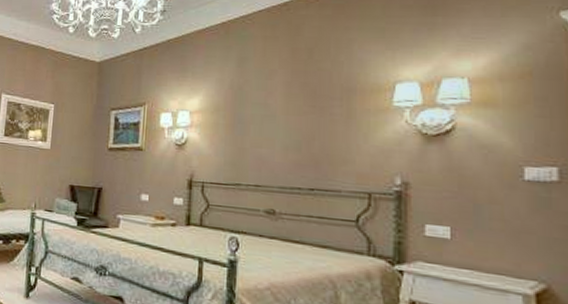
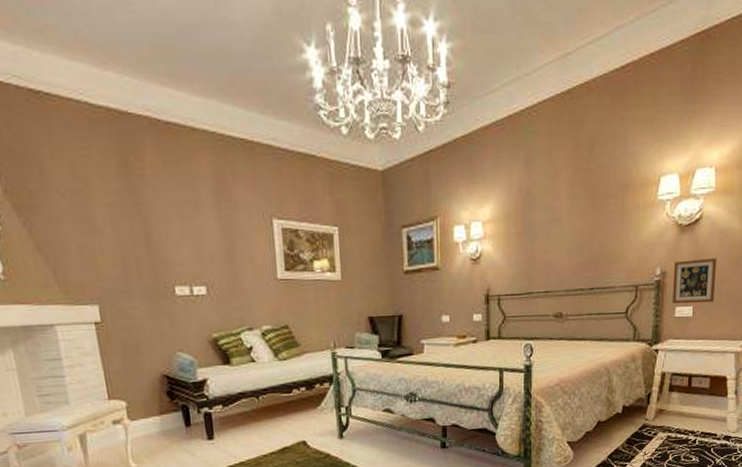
picture frame: none [420,172,481,227] -> present [672,258,717,304]

